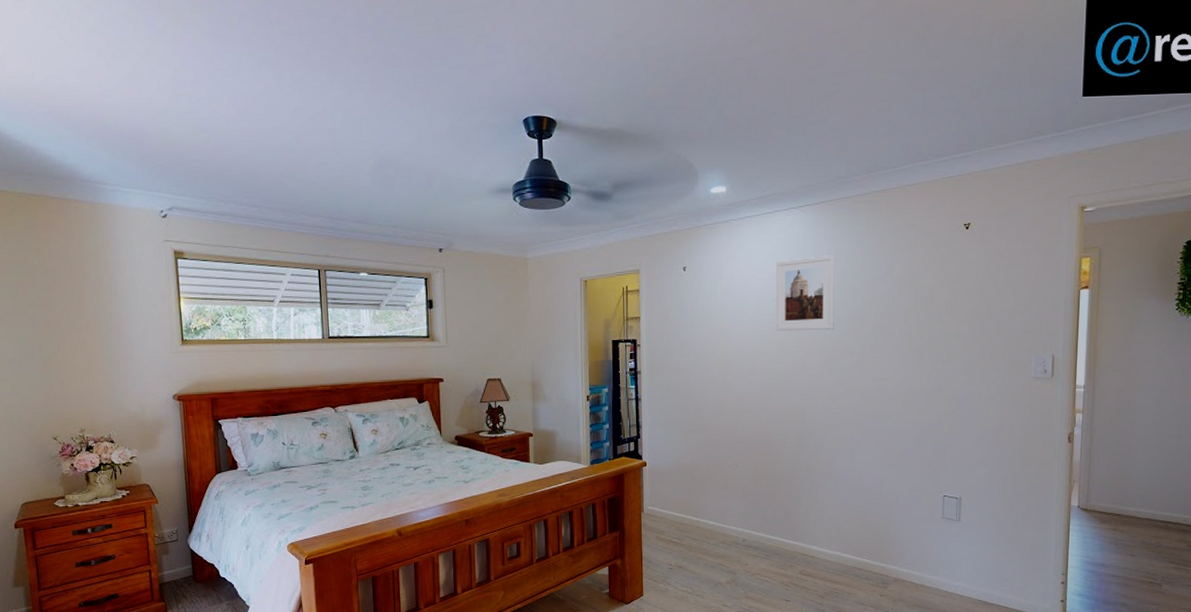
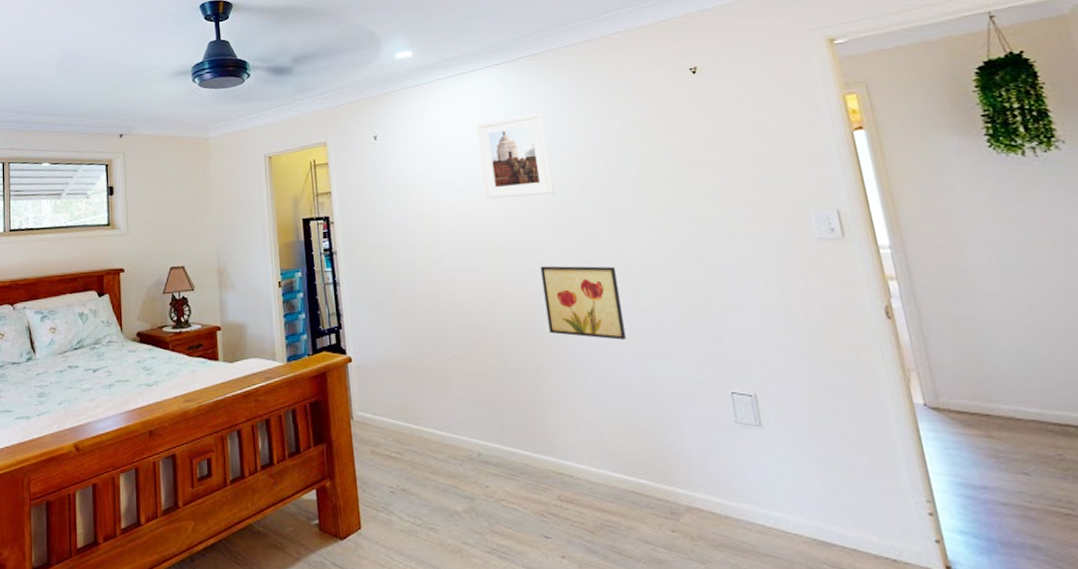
wall art: none [812,391,874,453] -> present [540,265,626,340]

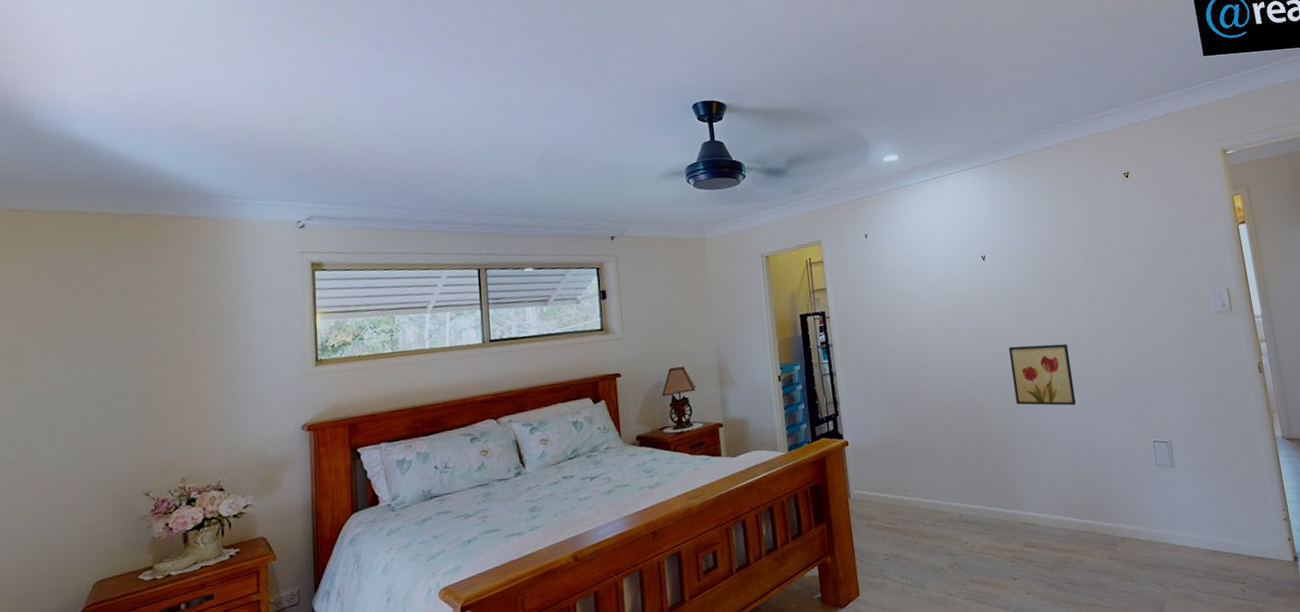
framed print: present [476,112,556,200] -> none [954,211,1021,290]

